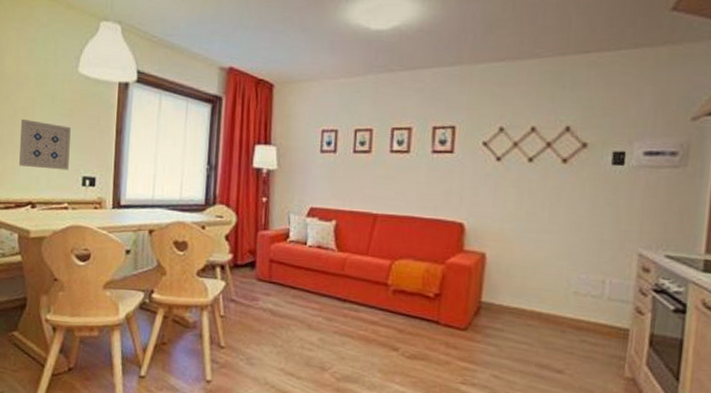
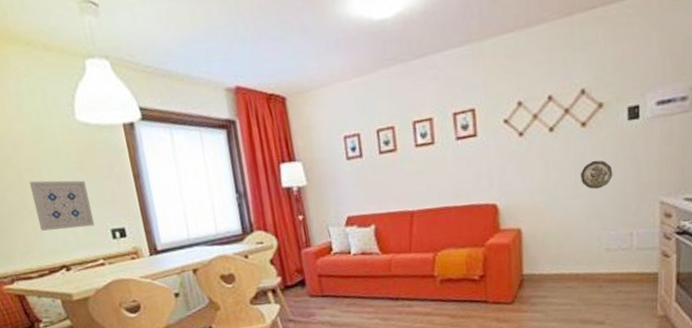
decorative plate: none [554,198,591,228] -> present [580,160,613,190]

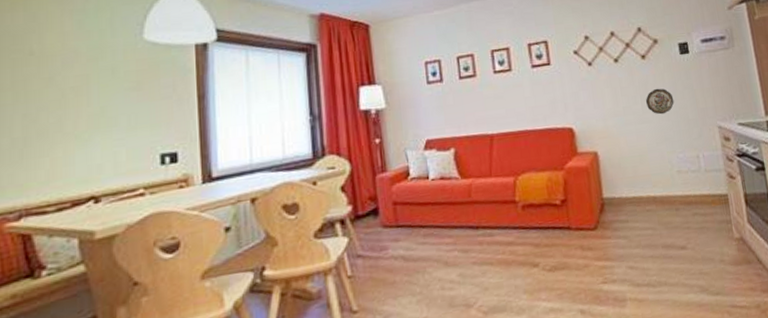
wall art: present [28,180,95,231] -> none [71,100,141,156]

